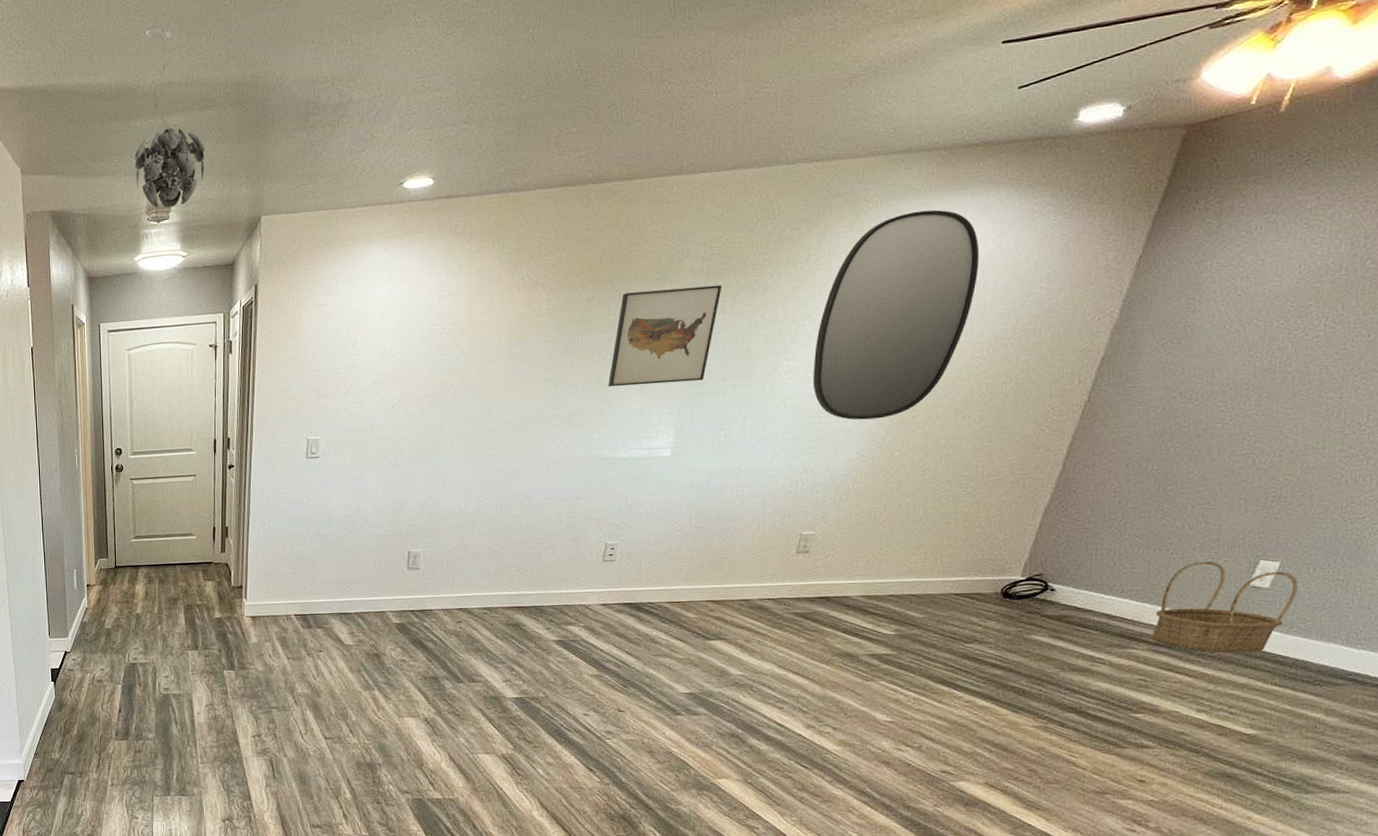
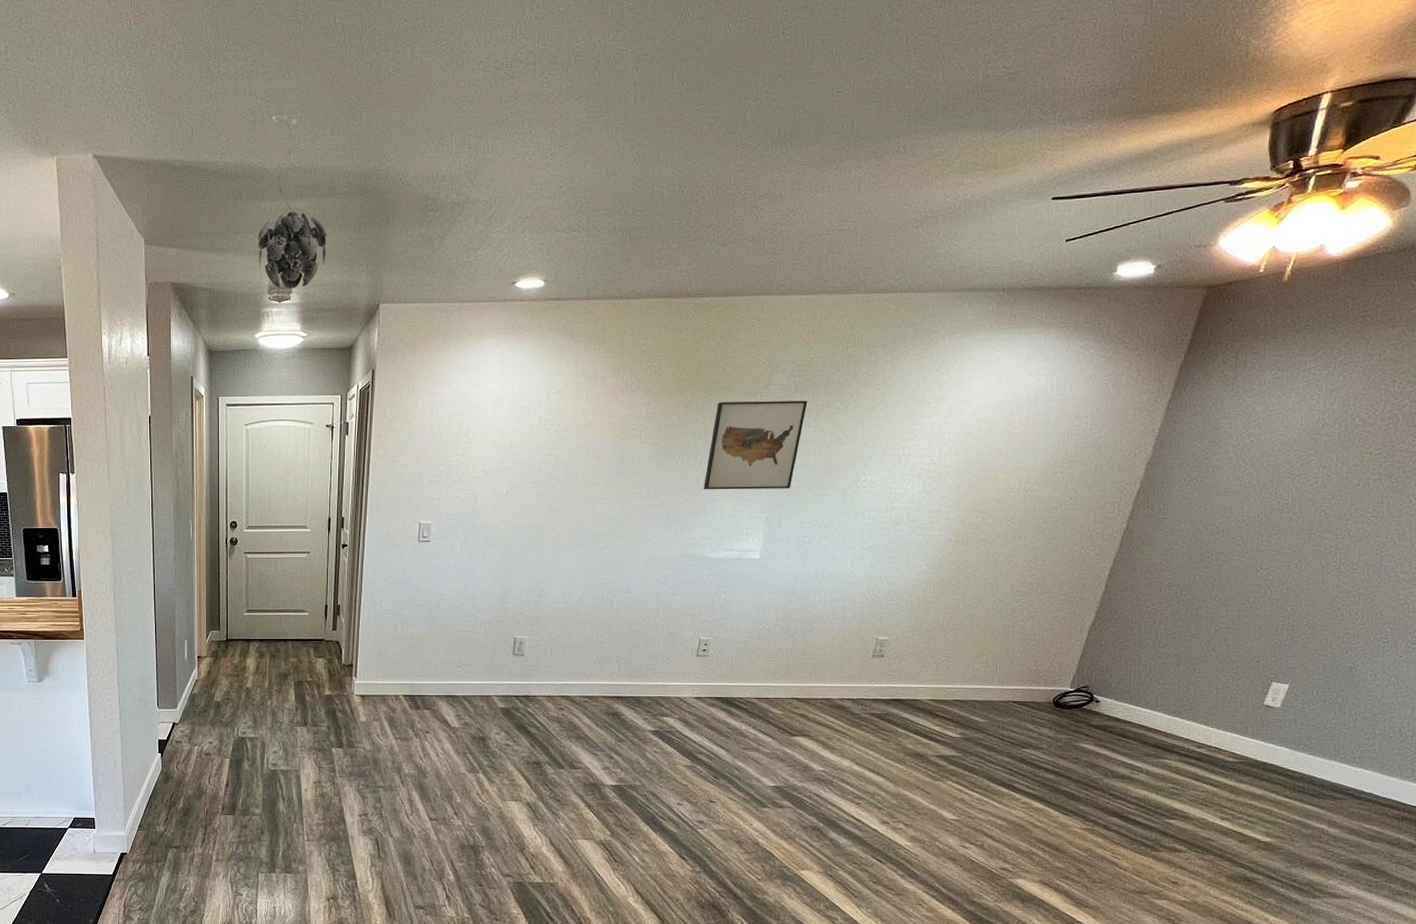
home mirror: present [813,209,980,420] -> none [888,345,1033,535]
basket: present [1151,560,1299,653] -> none [1182,680,1305,766]

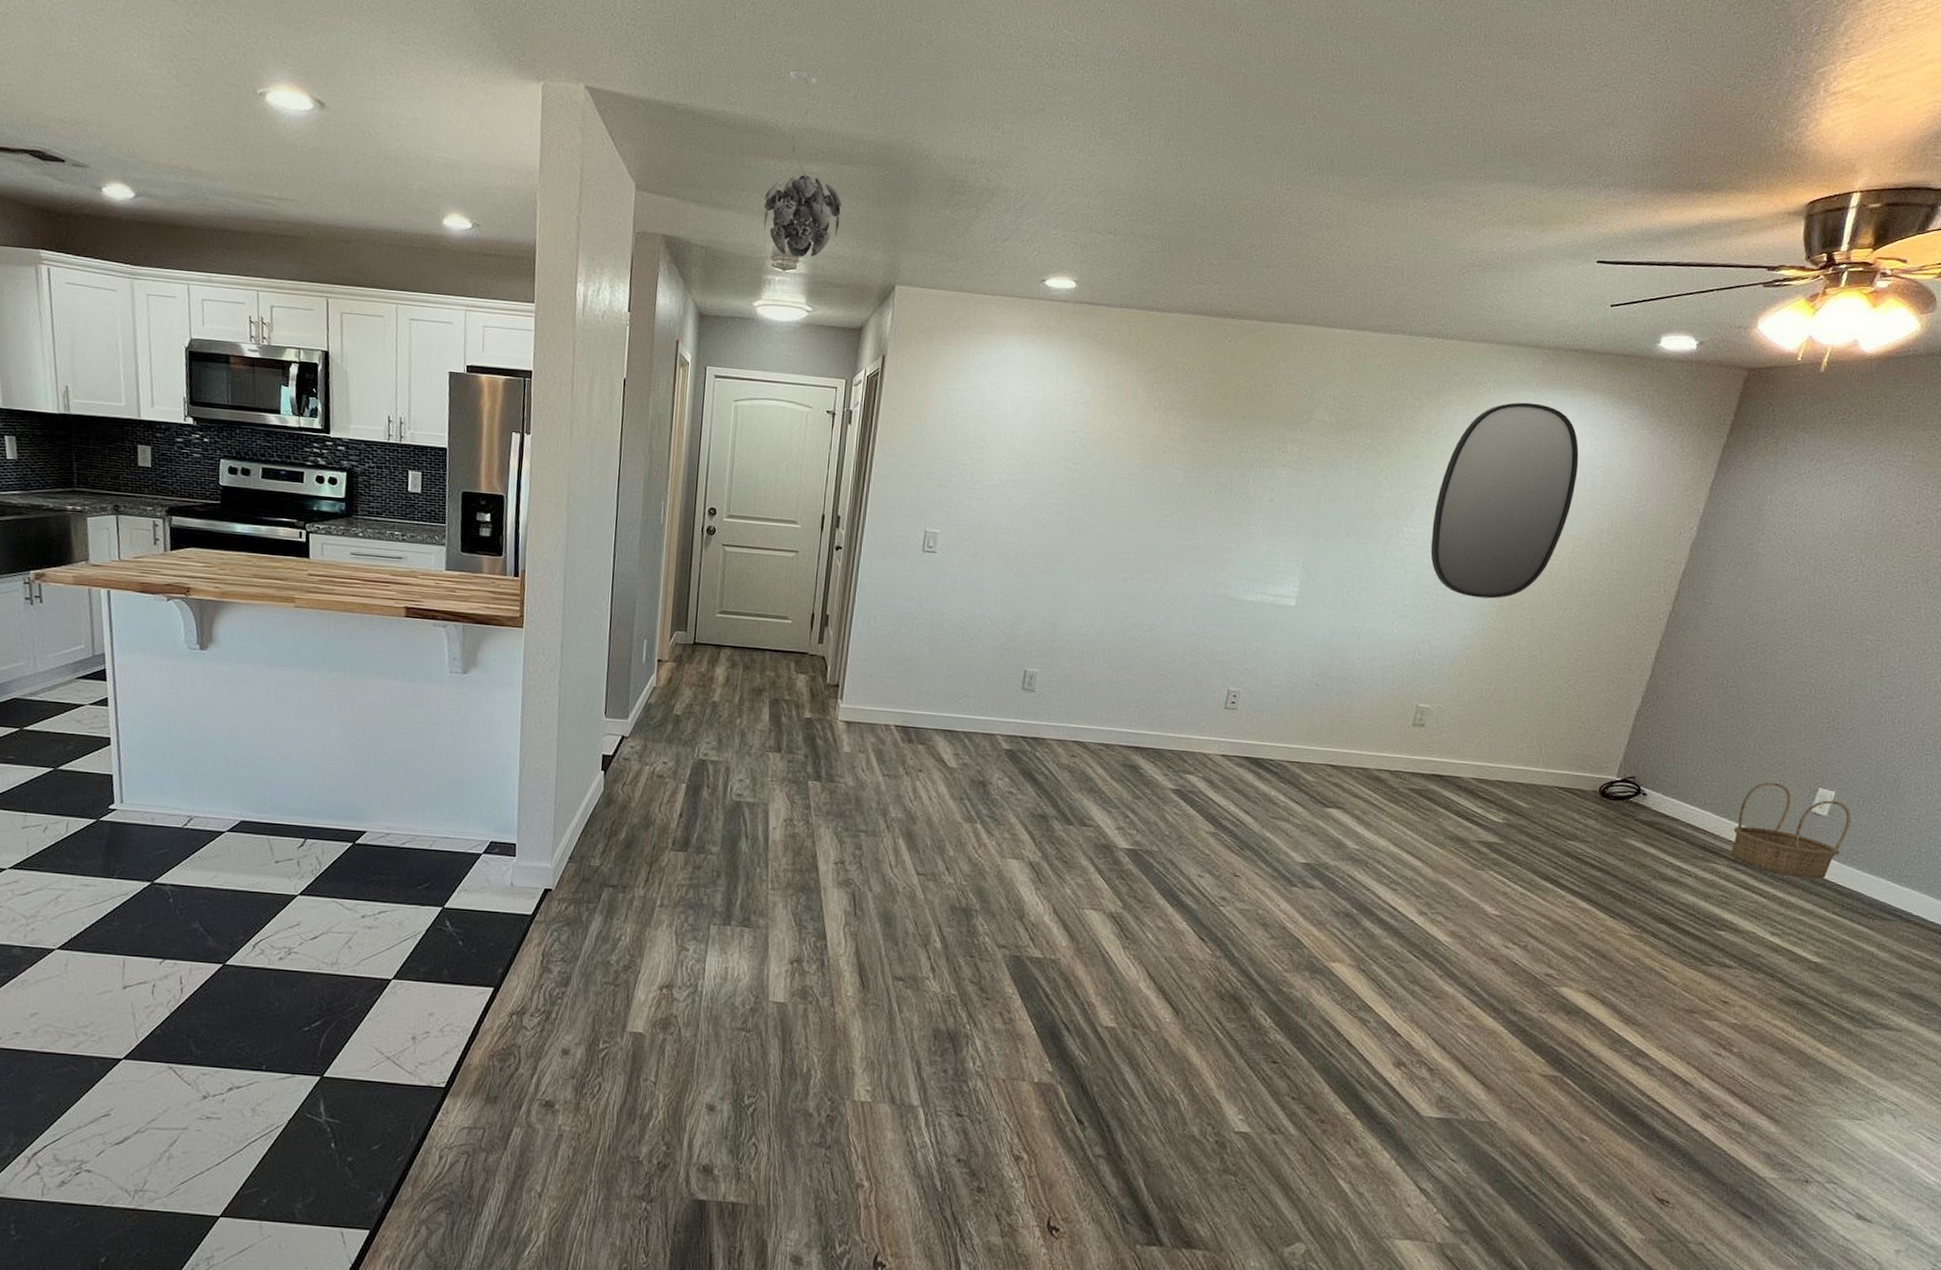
wall art: present [704,400,808,490] -> none [1238,432,1349,533]
home mirror: none [888,345,1033,535] -> present [1430,402,1579,599]
basket: none [1182,680,1305,766] -> present [1730,782,1851,879]

